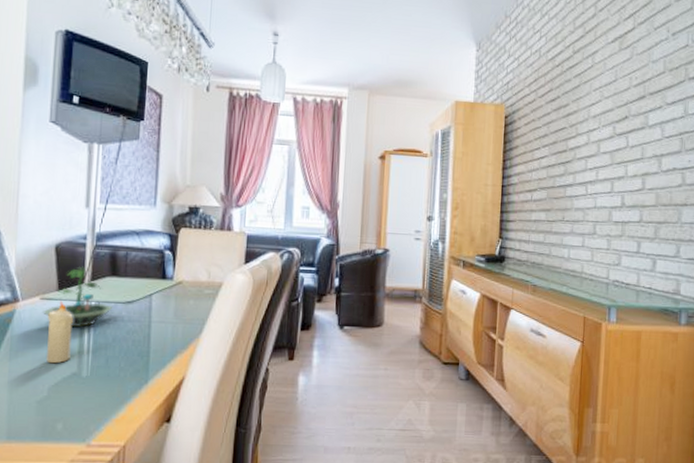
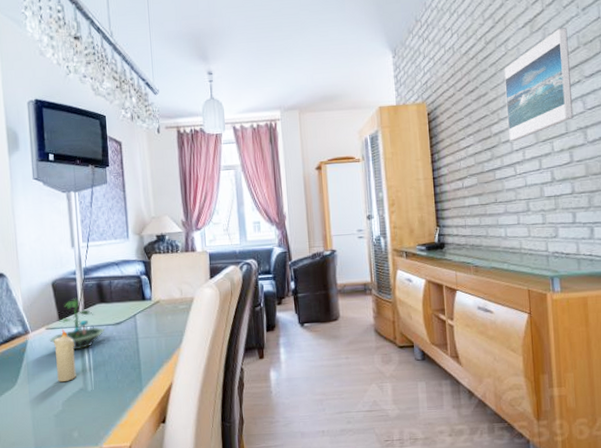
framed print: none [584,49,655,160] -> present [504,27,574,142]

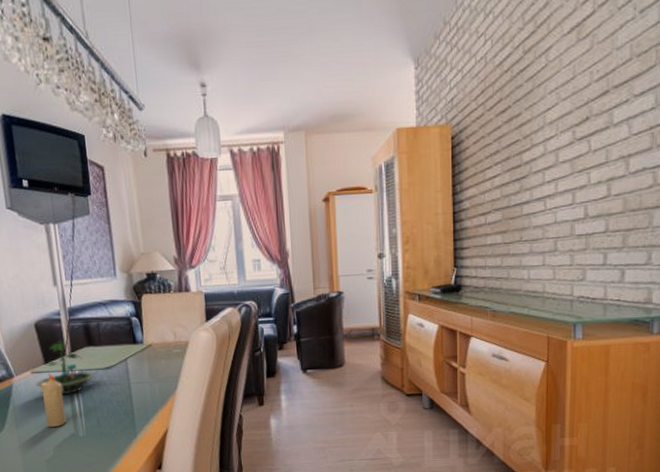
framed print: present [504,27,574,142] -> none [541,34,620,172]

